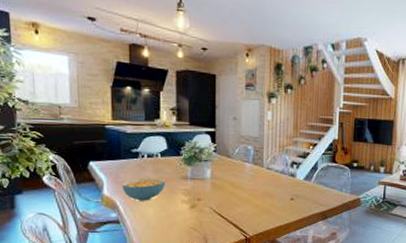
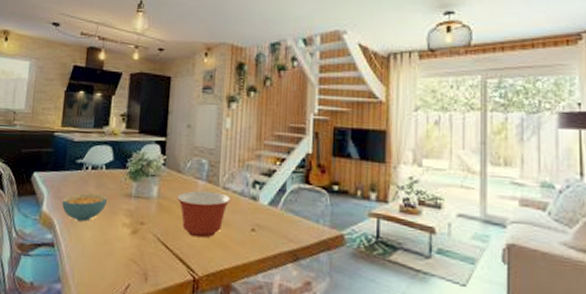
mixing bowl: none [228,171,274,208] -> present [177,190,232,238]

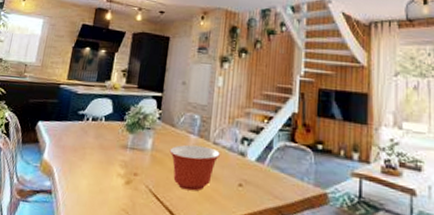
cereal bowl: present [62,193,108,222] -> none [62,143,105,171]

